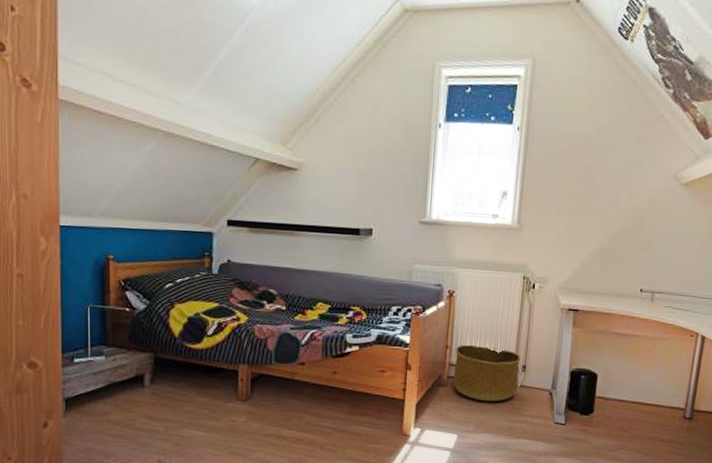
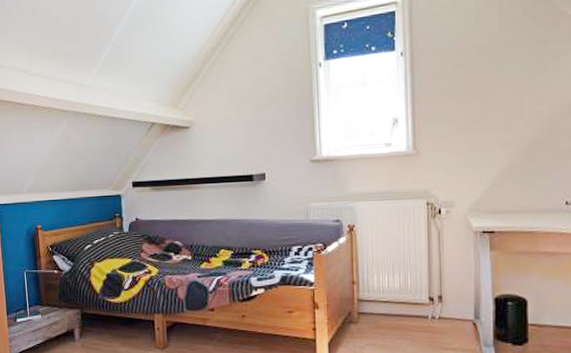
basket: present [453,345,521,402] -> none [363,279,436,337]

